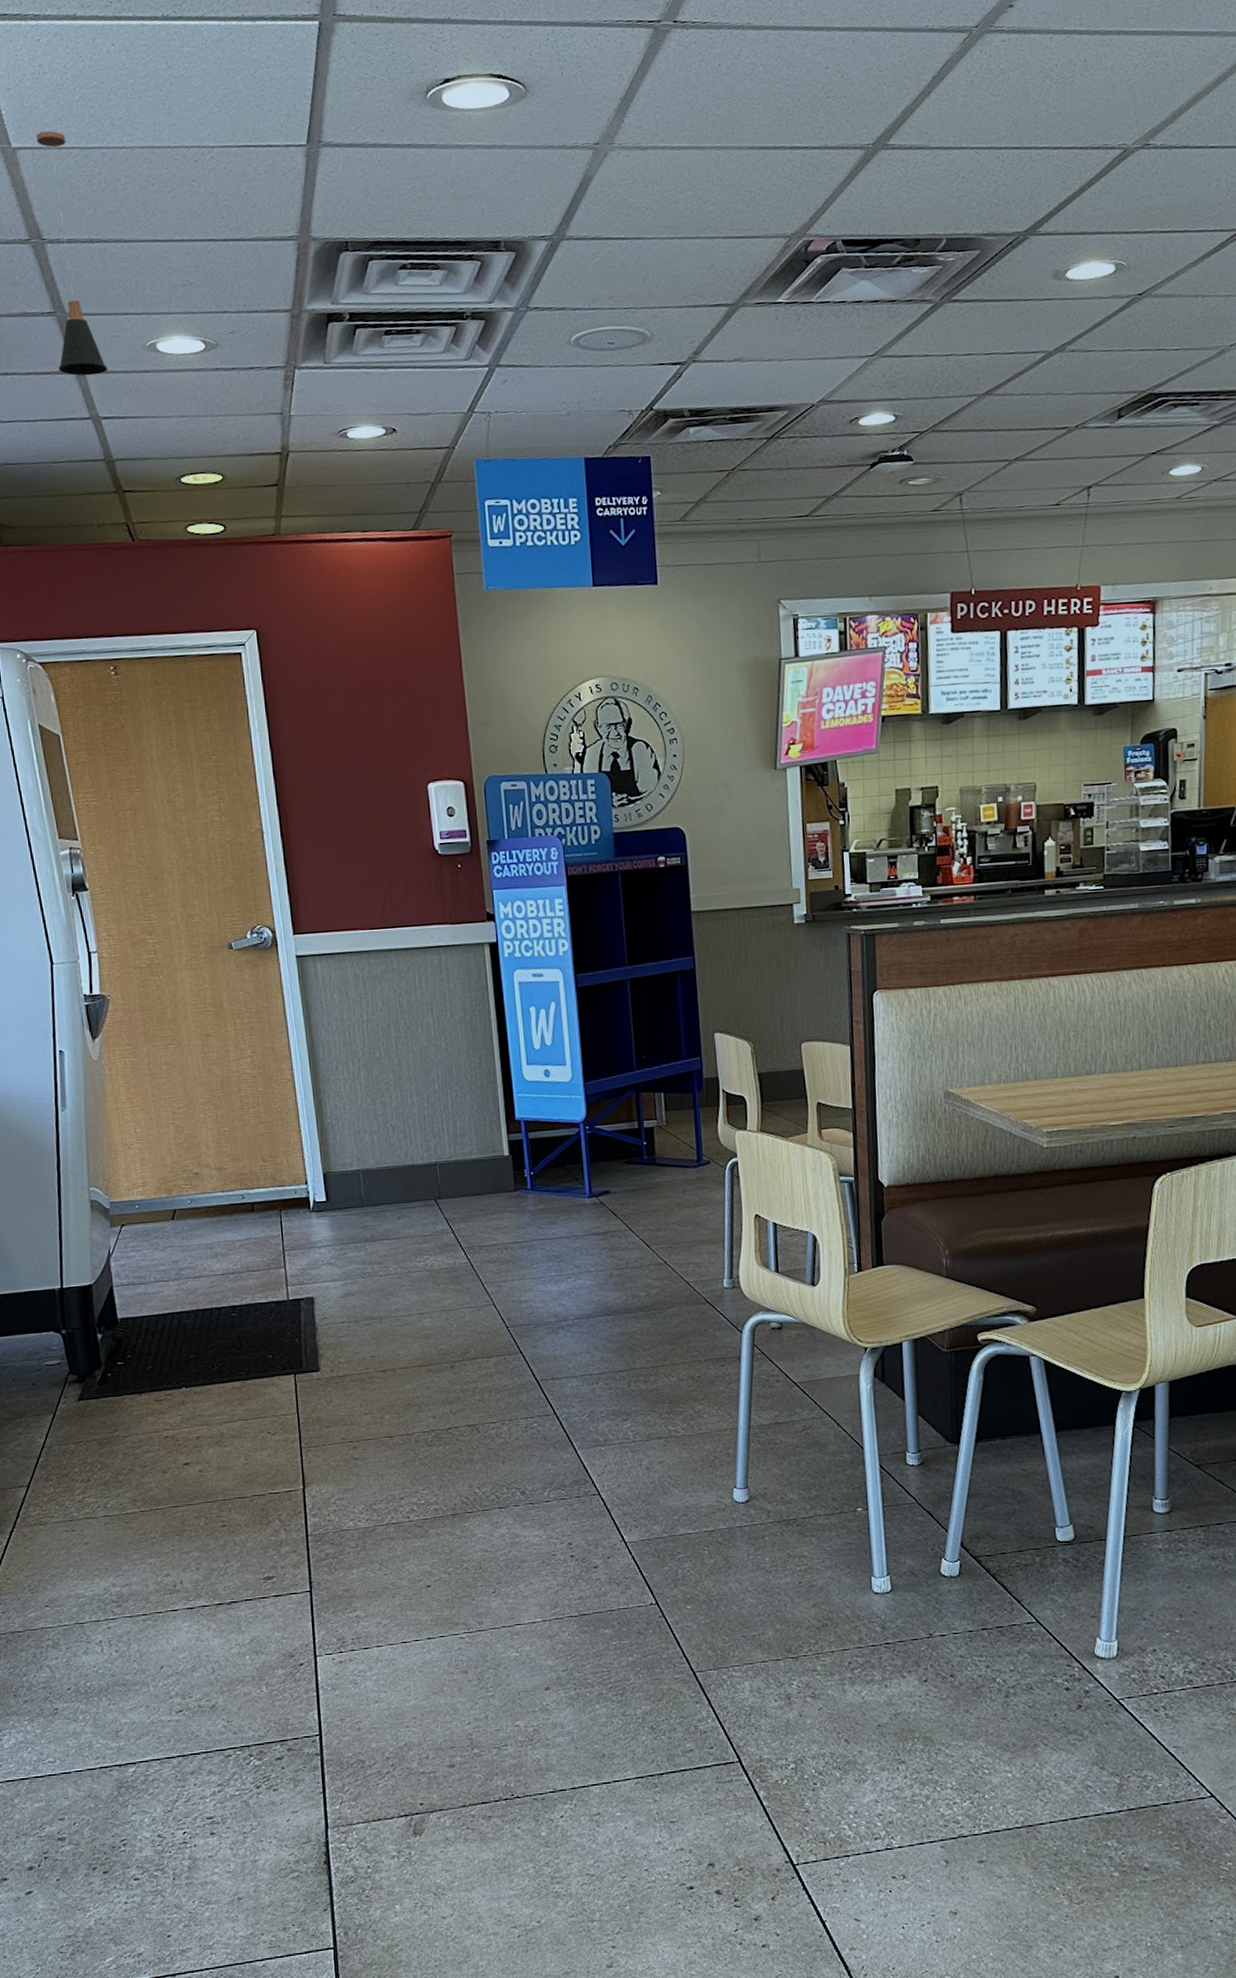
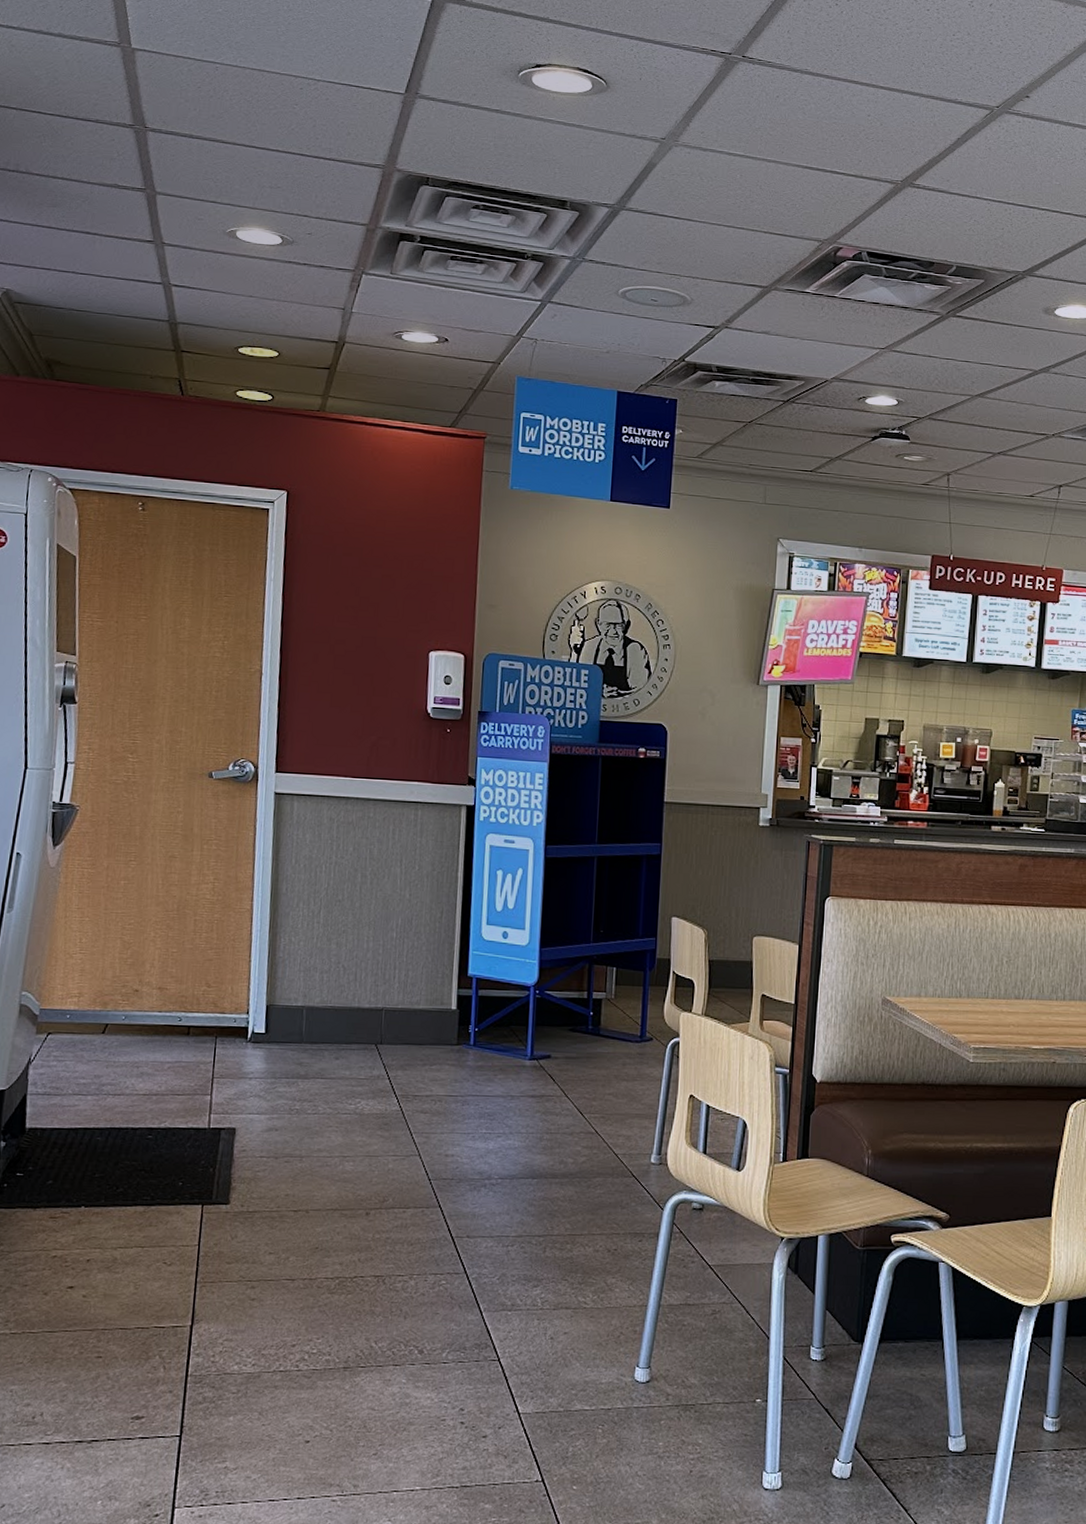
pendant lamp: present [36,130,108,376] -> none [139,39,187,248]

